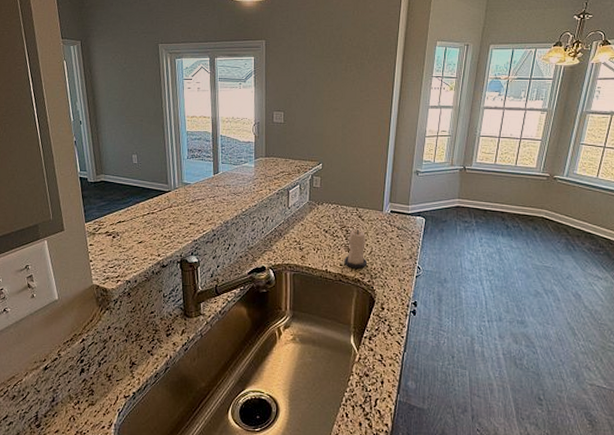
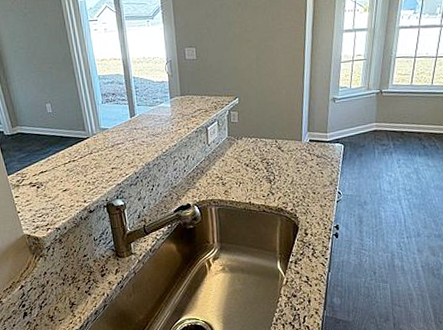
candle: present [344,229,368,269] -> none [266,161,290,199]

